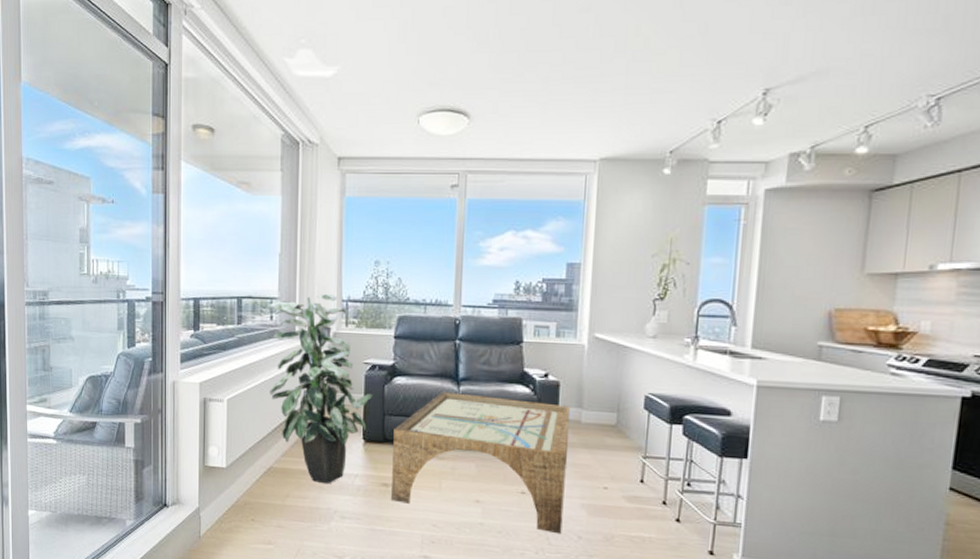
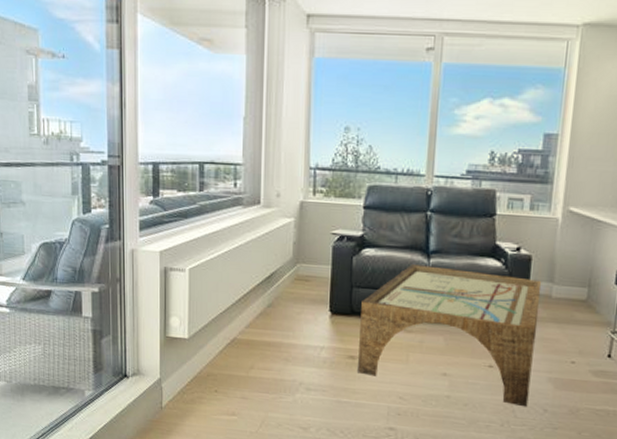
indoor plant: present [267,293,373,484] -> none [231,160,341,356]

